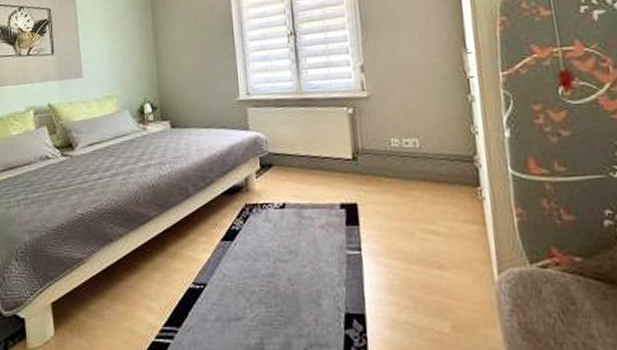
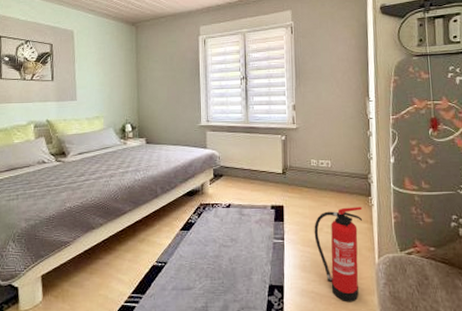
fire extinguisher: none [401,202,474,338] -> present [314,207,362,302]

